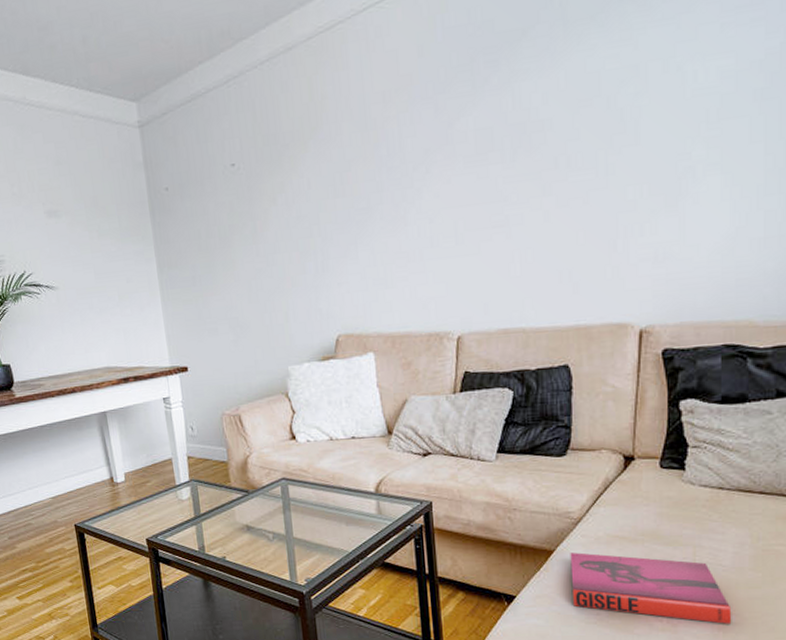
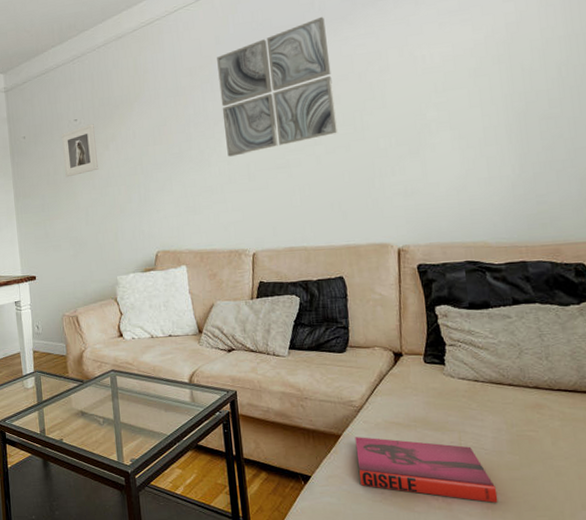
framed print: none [214,170,264,242] -> present [61,124,99,178]
wall art: none [419,15,575,213] -> present [217,16,339,157]

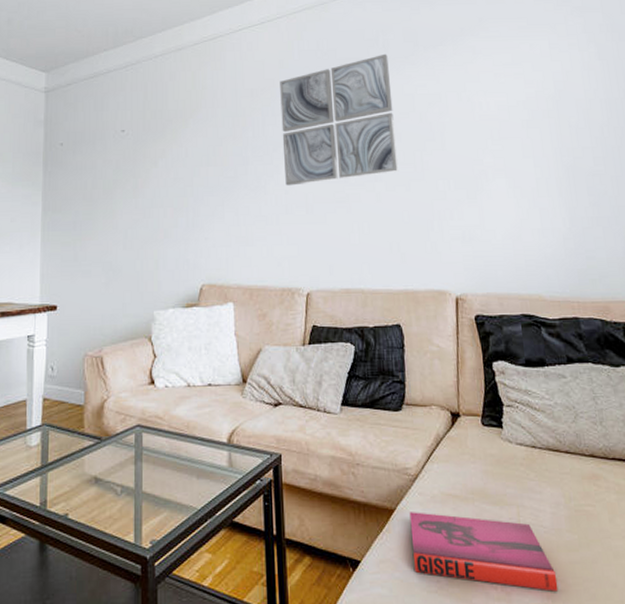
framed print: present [61,124,99,178] -> none [104,137,144,193]

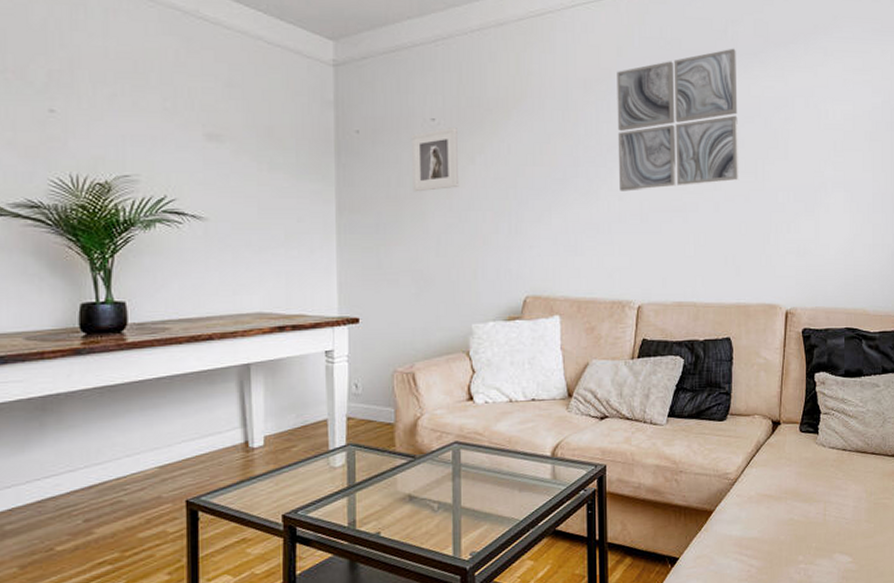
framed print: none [104,137,144,193] -> present [410,127,460,192]
hardback book: present [409,512,559,592] -> none [727,512,853,573]

